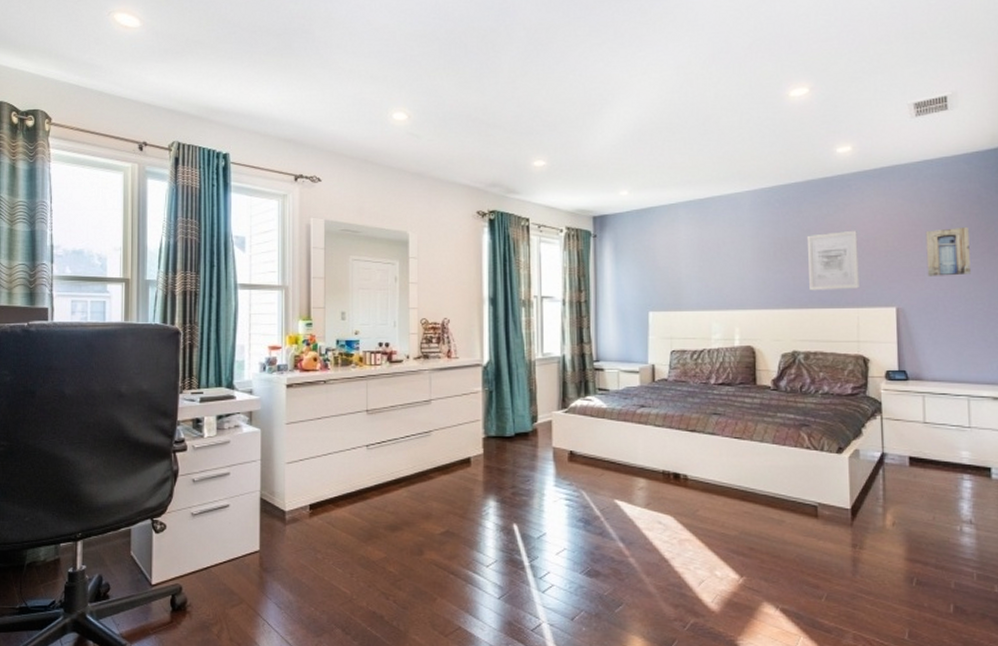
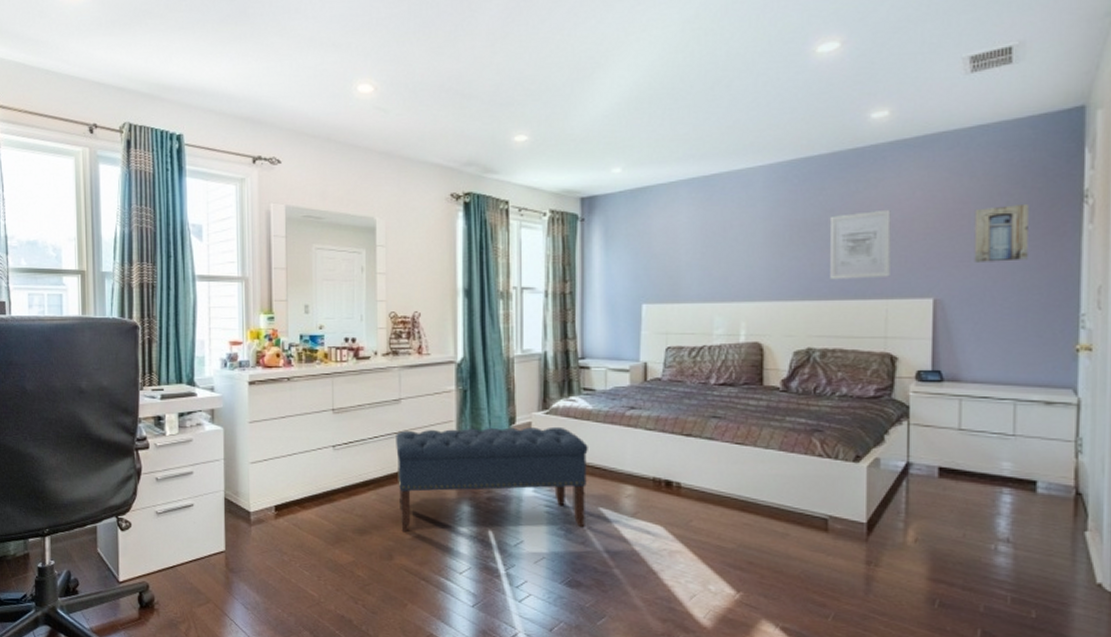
bench: none [426,424,604,528] -> present [396,426,588,533]

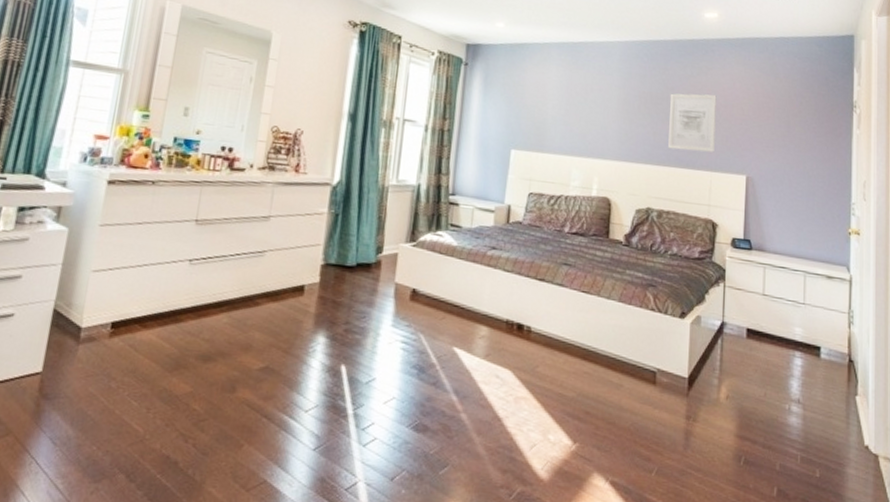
bench: present [396,426,588,533] -> none [249,250,449,368]
wall art: present [974,203,1029,262] -> none [776,104,816,152]

